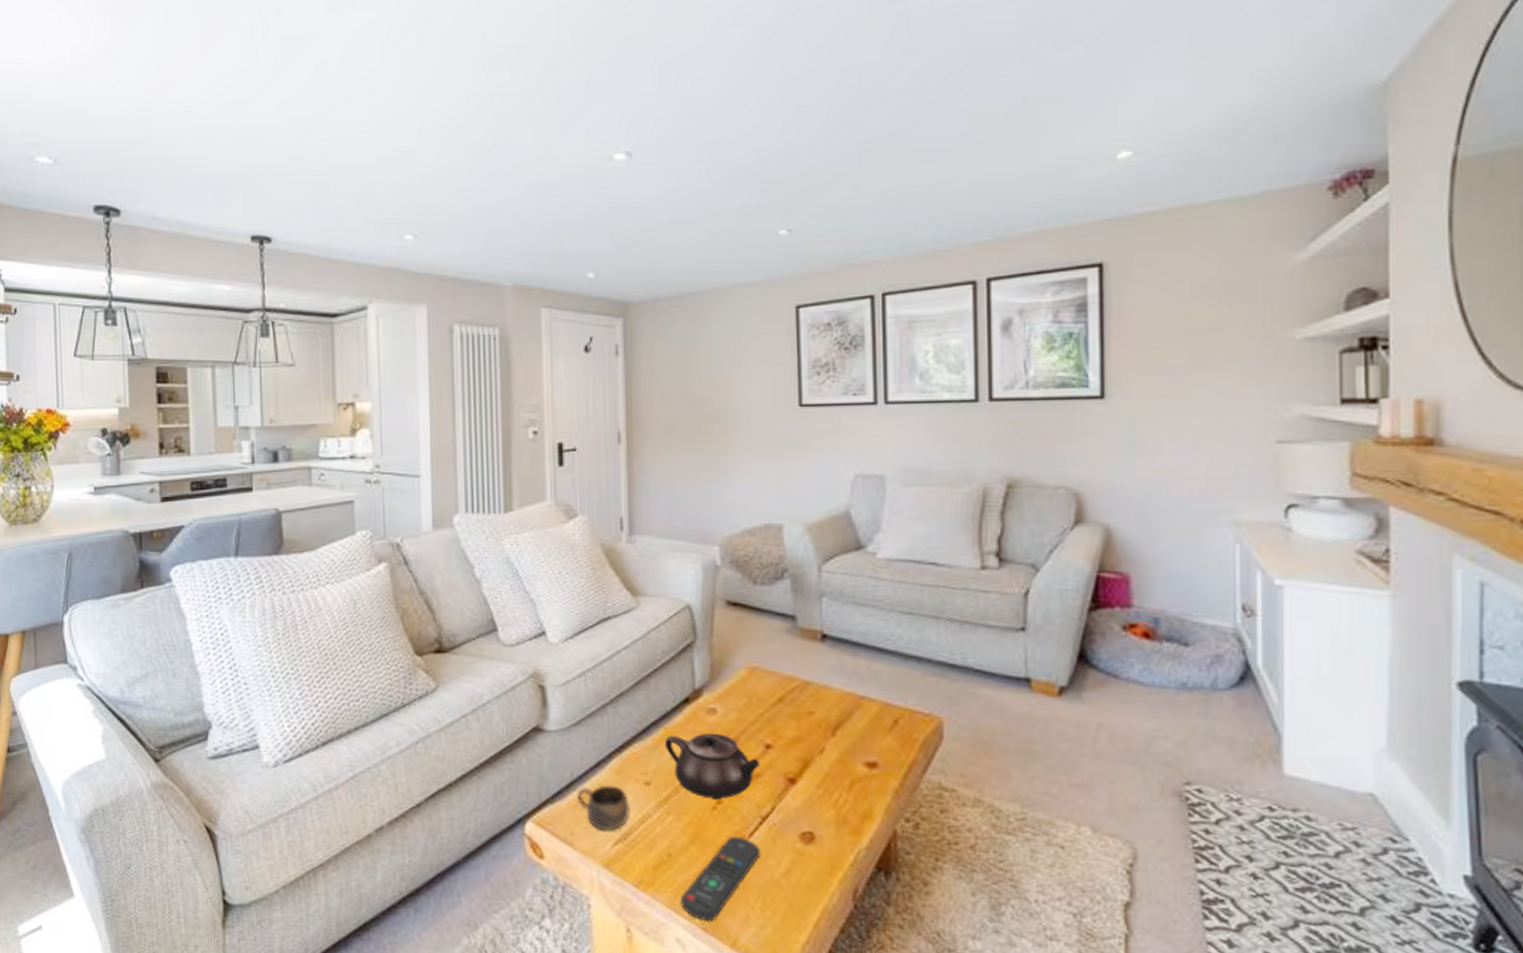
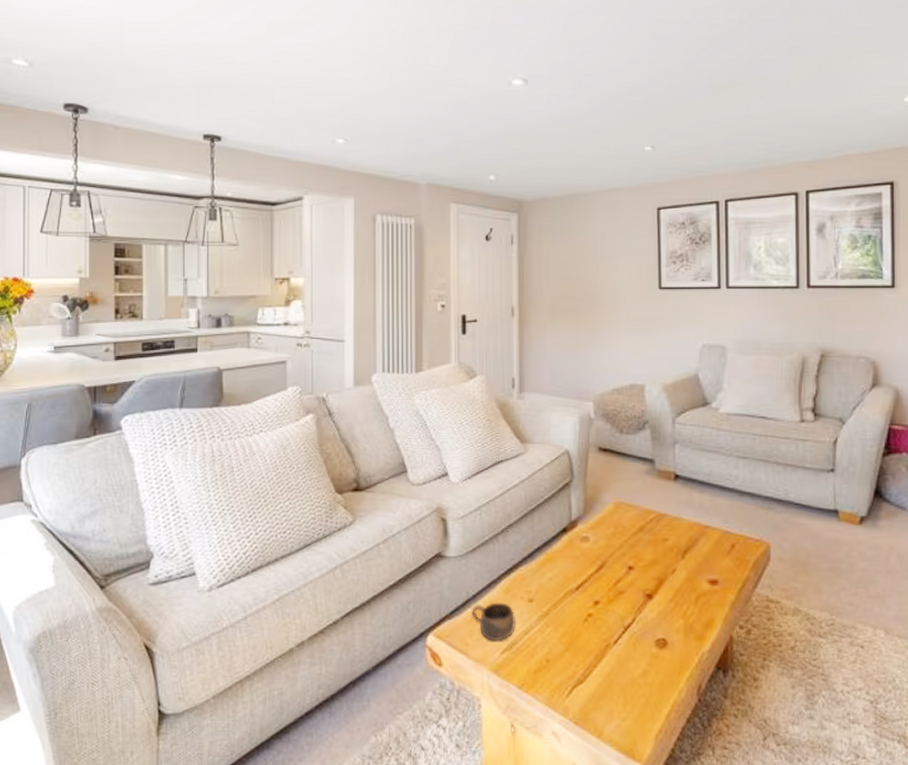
teapot: present [664,733,760,801] -> none [545,557,623,614]
remote control: present [681,836,760,922] -> none [557,643,623,716]

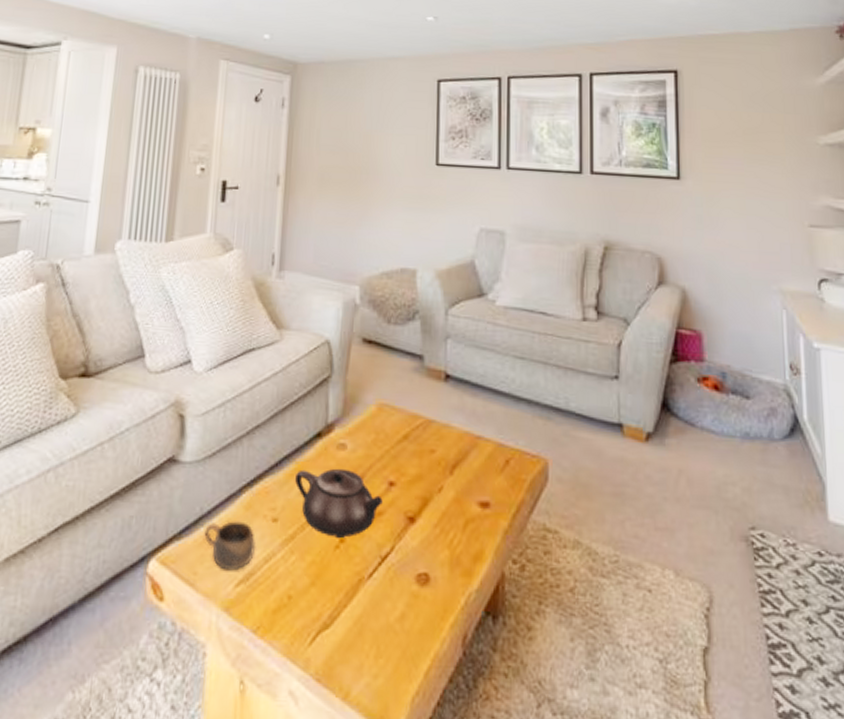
teapot: none [545,557,623,614] -> present [294,468,383,539]

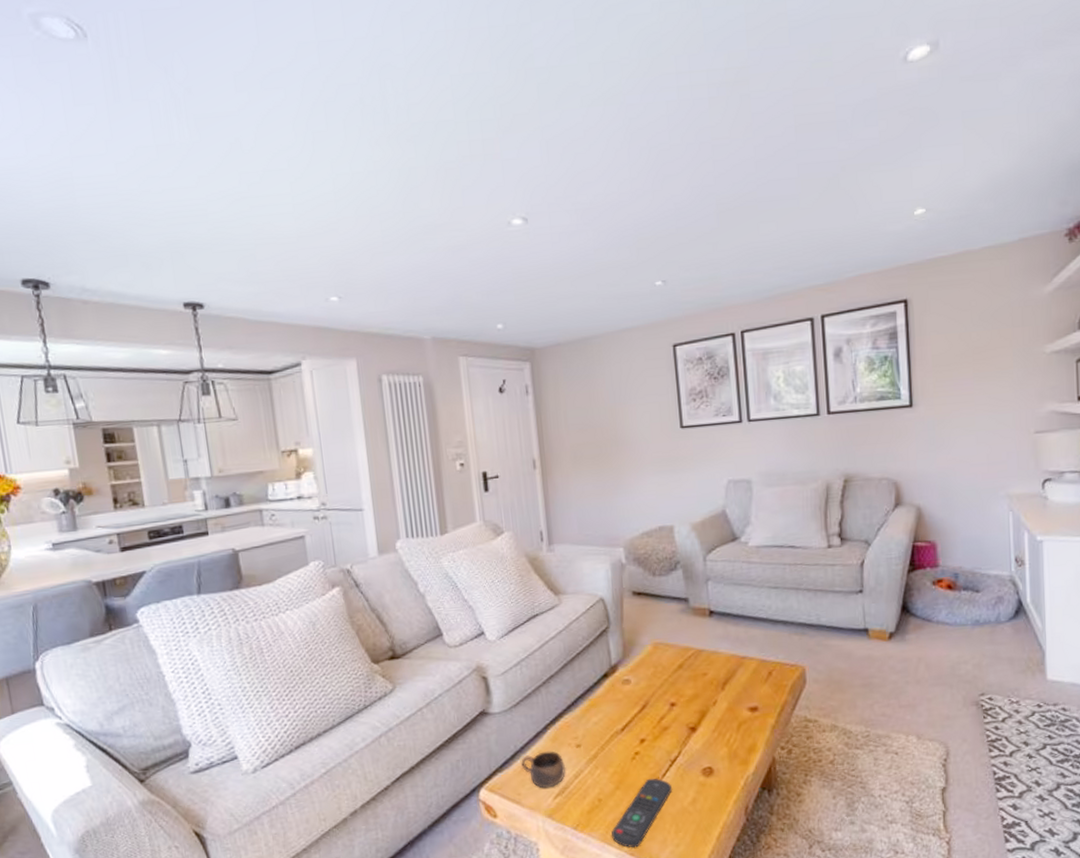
teapot: present [294,468,383,539] -> none [589,698,667,752]
remote control: none [297,577,378,671] -> present [611,778,672,848]

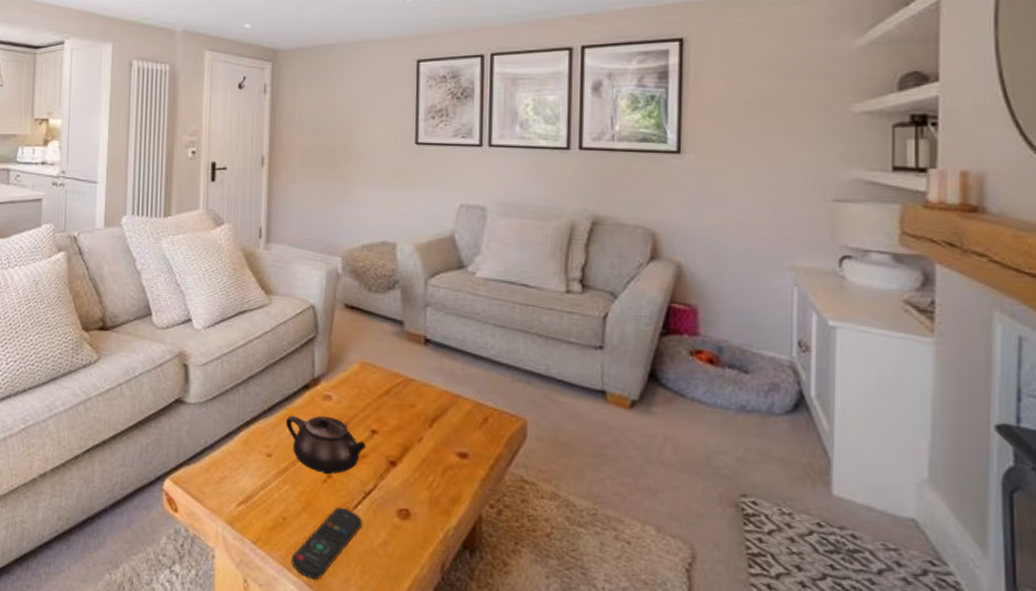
cup: present [521,751,566,788] -> none [209,453,254,494]
teapot: none [589,698,667,752] -> present [285,415,366,475]

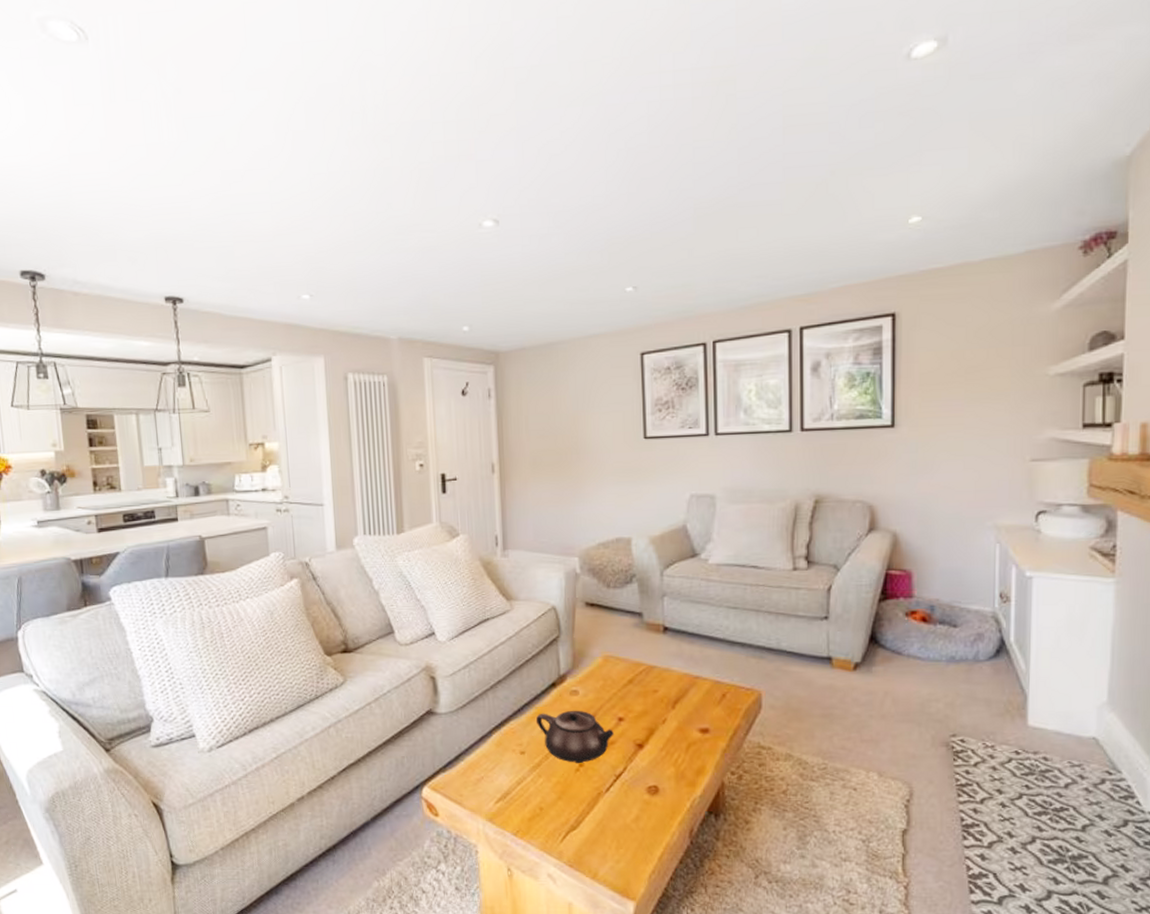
remote control: present [292,507,362,580] -> none [551,791,615,860]

